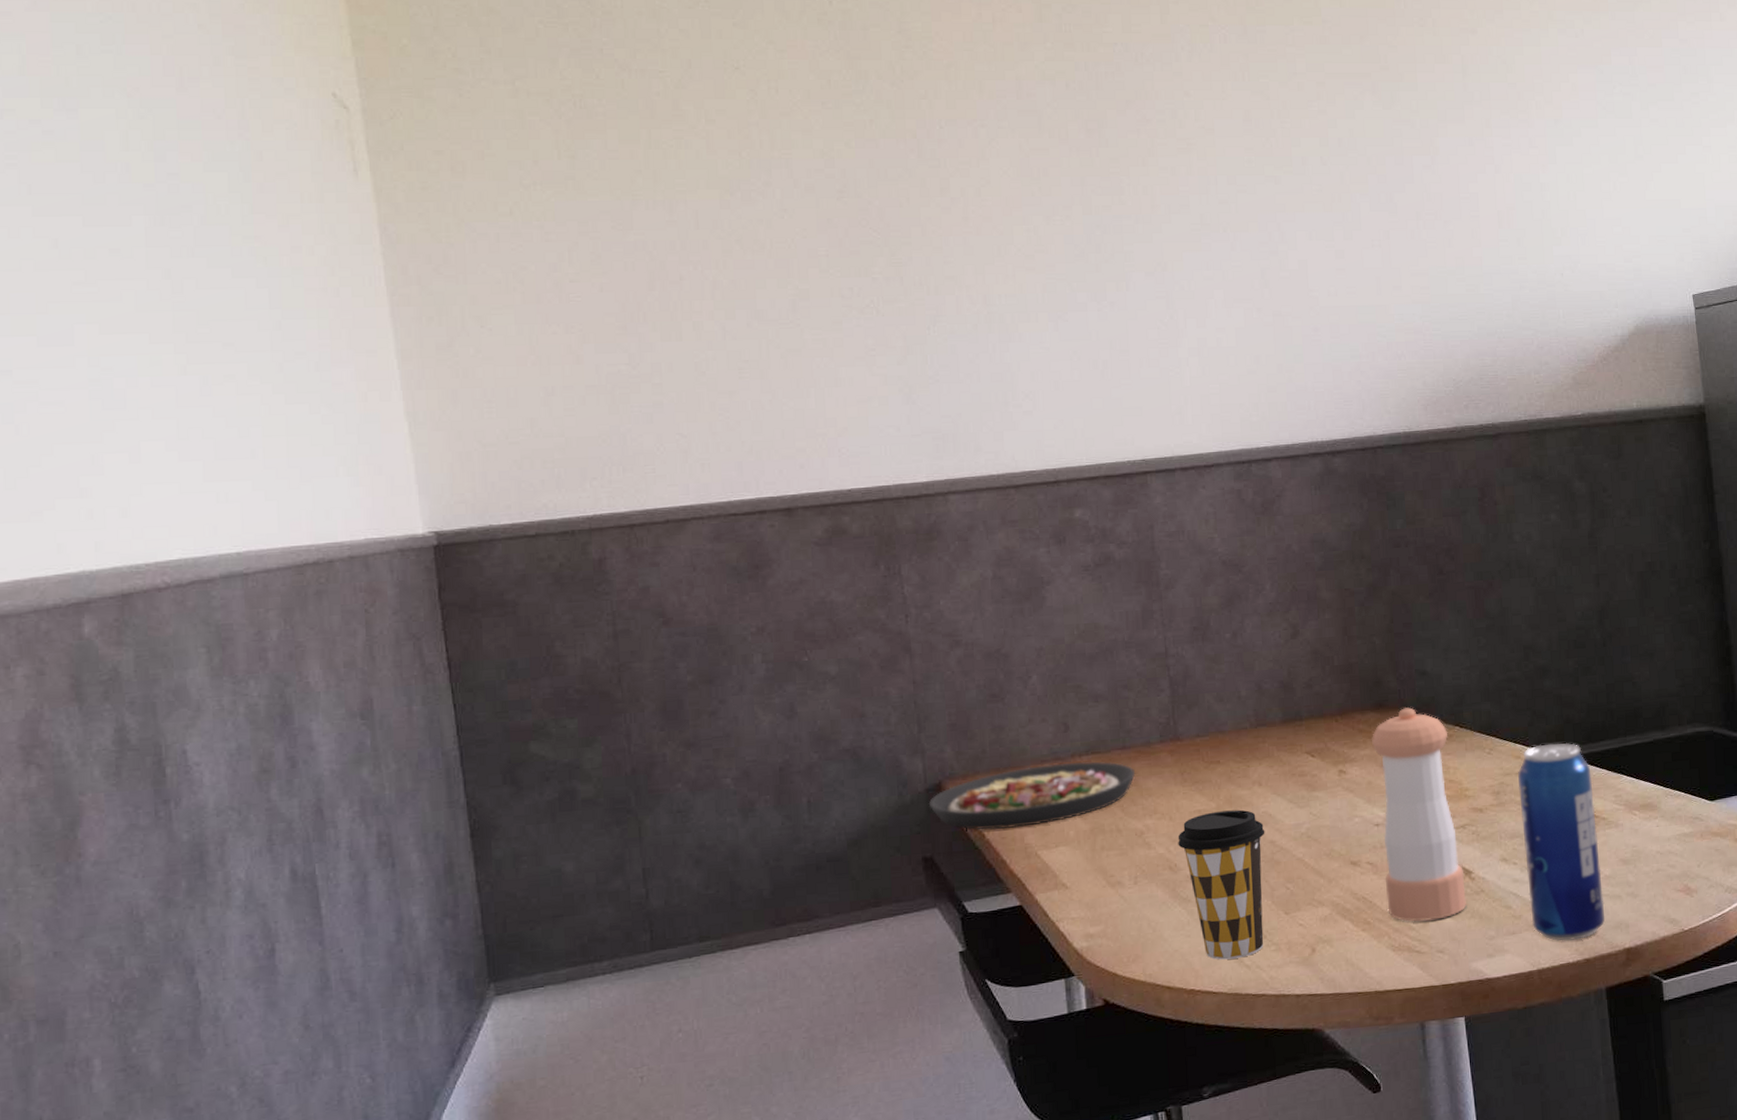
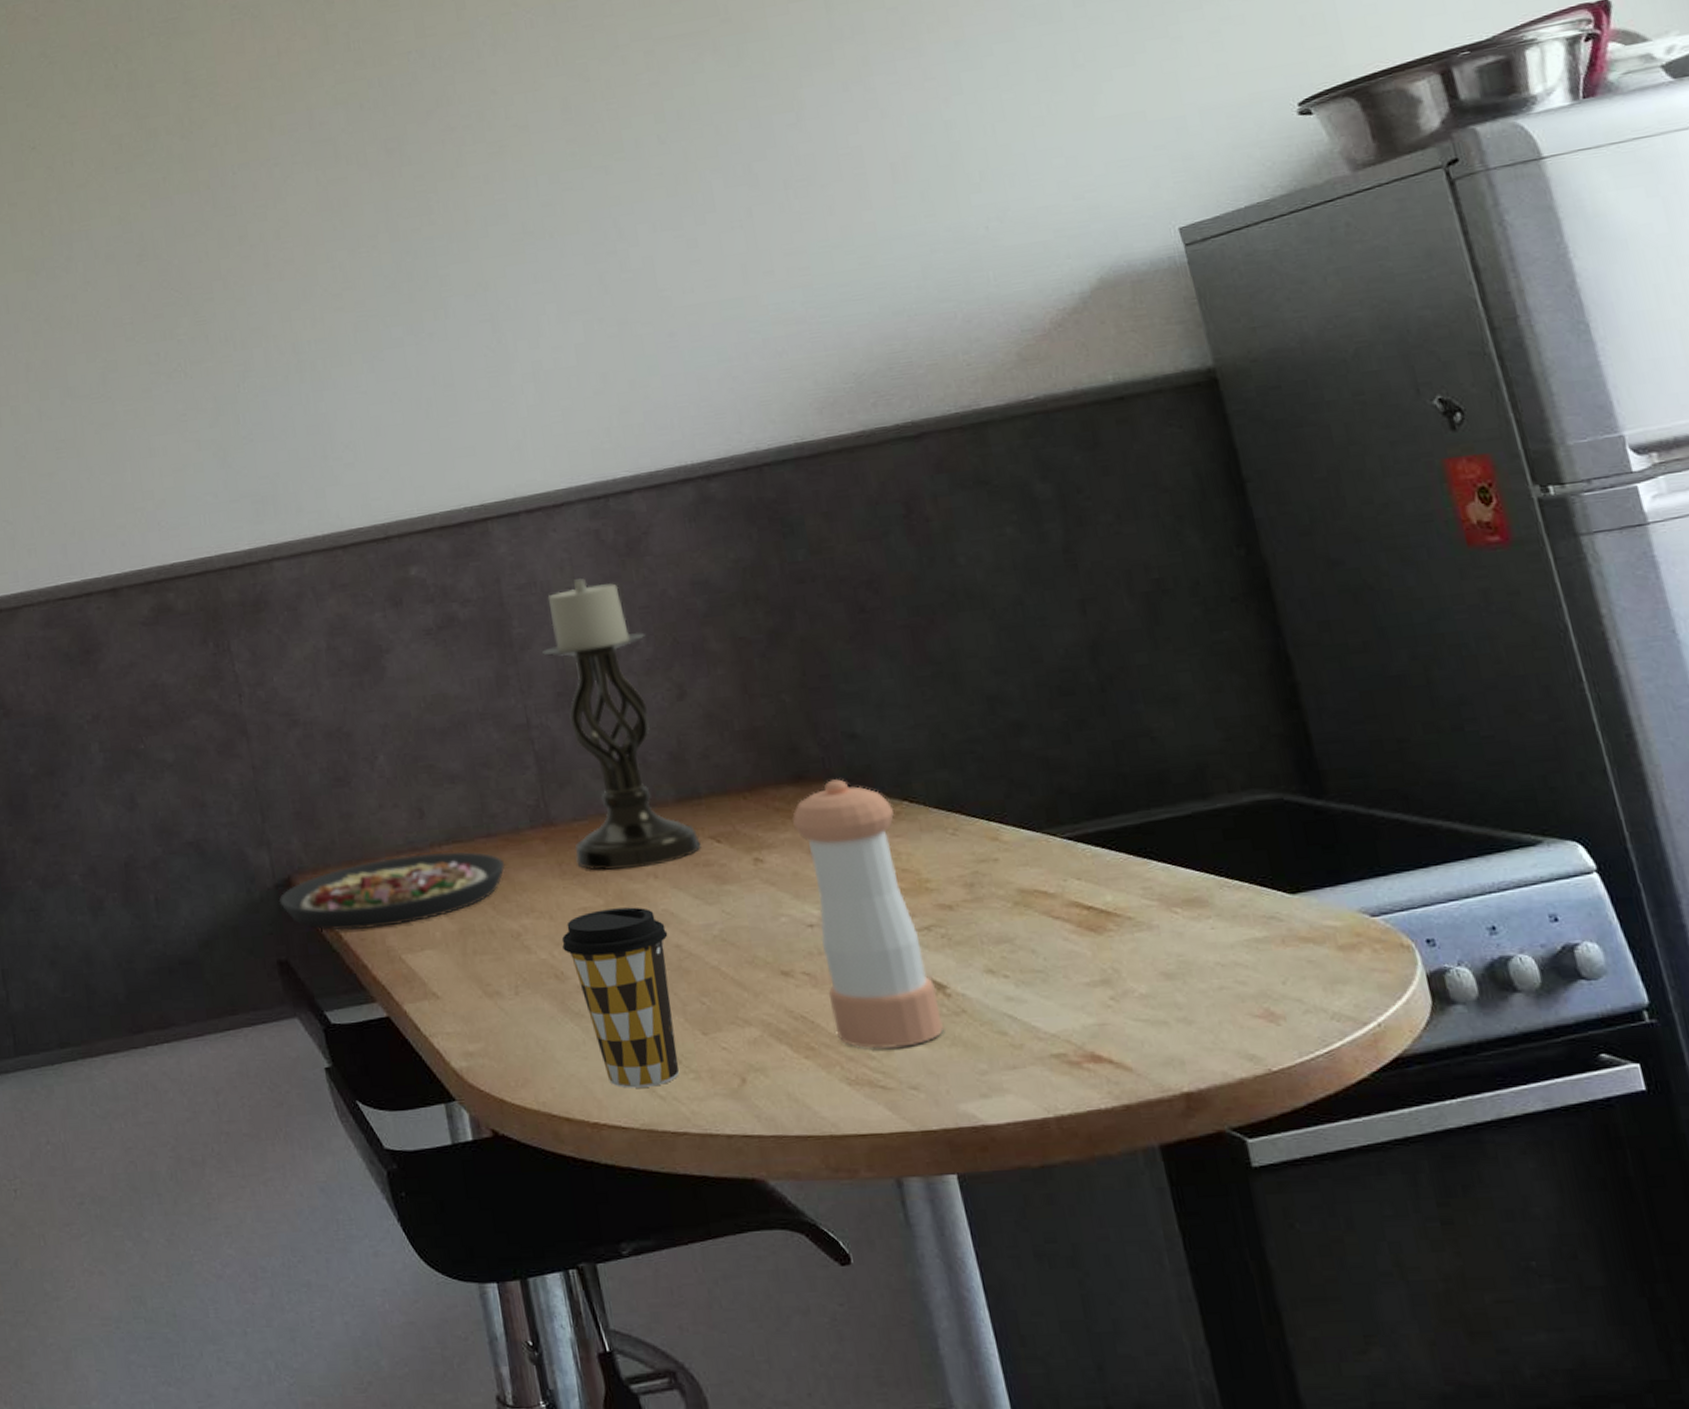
candle holder: none [1184,531,1299,779] -> present [542,578,701,871]
beverage can: present [1518,743,1605,941] -> none [997,819,1147,1080]

